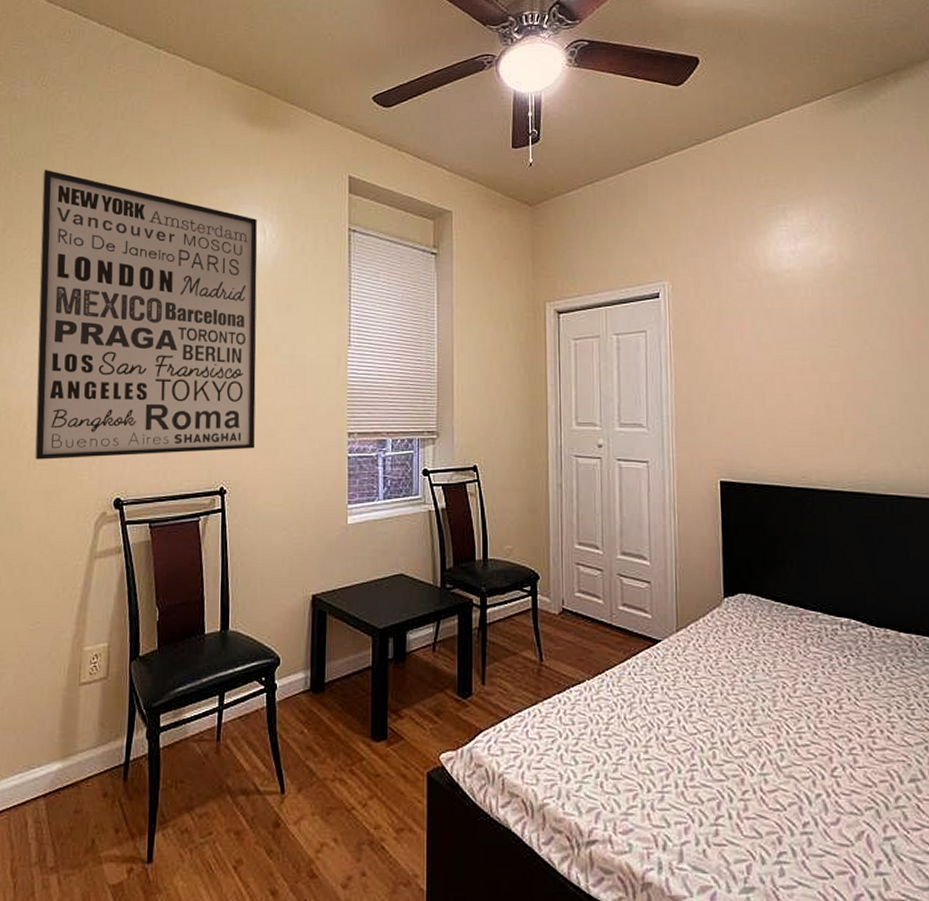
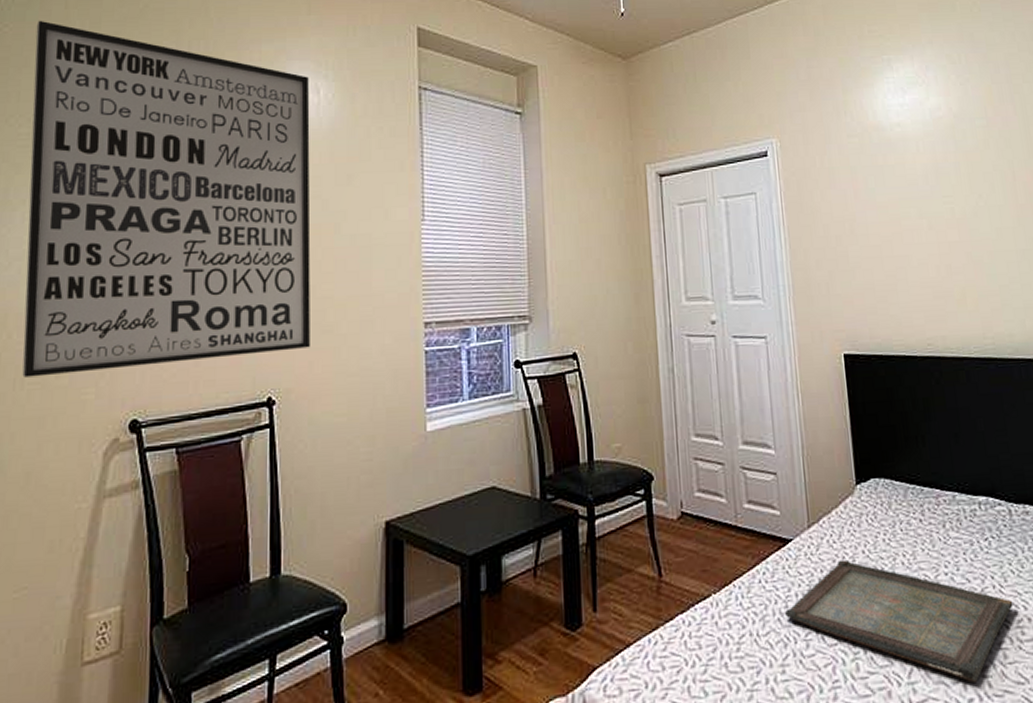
serving tray: none [651,662,867,781] -> present [785,559,1013,684]

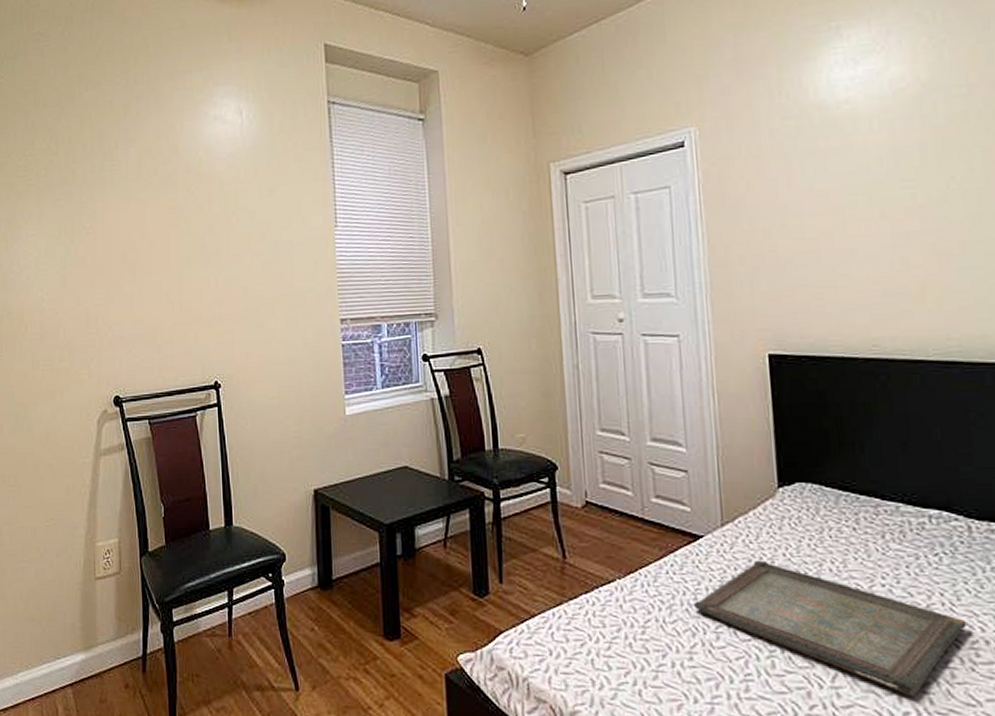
wall art: present [22,20,311,378] -> none [23,70,246,361]

